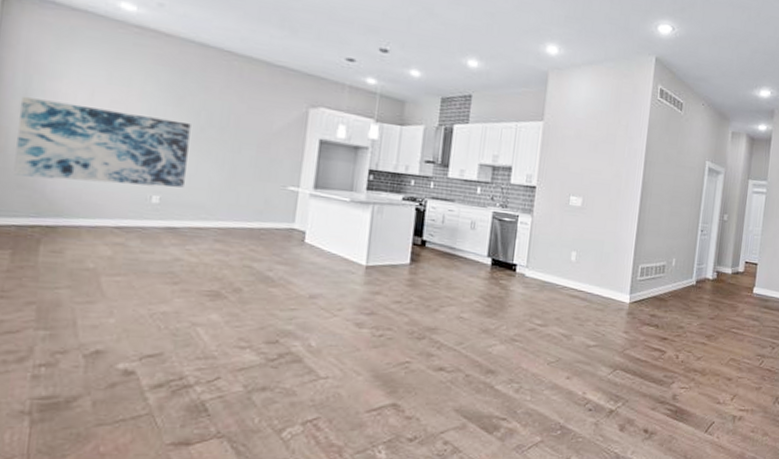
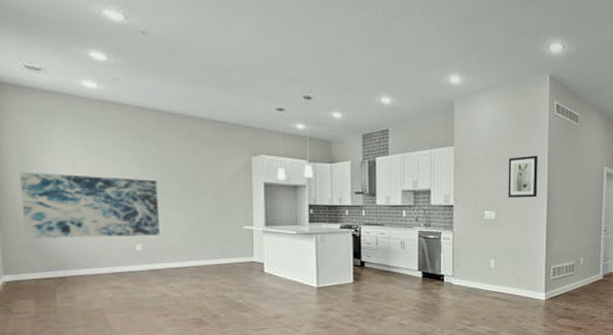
wall art: none [598,140,636,187] -> present [508,155,538,198]

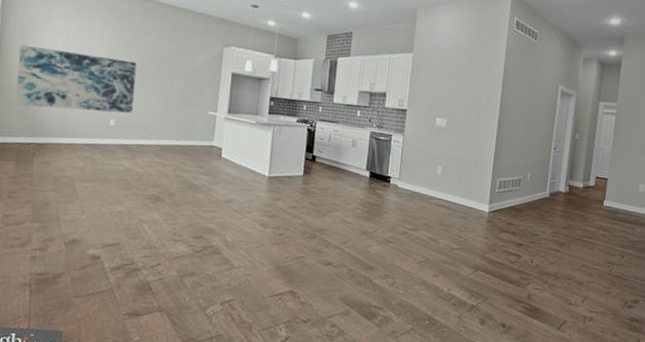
wall art: present [508,155,538,198] -> none [460,67,494,110]

